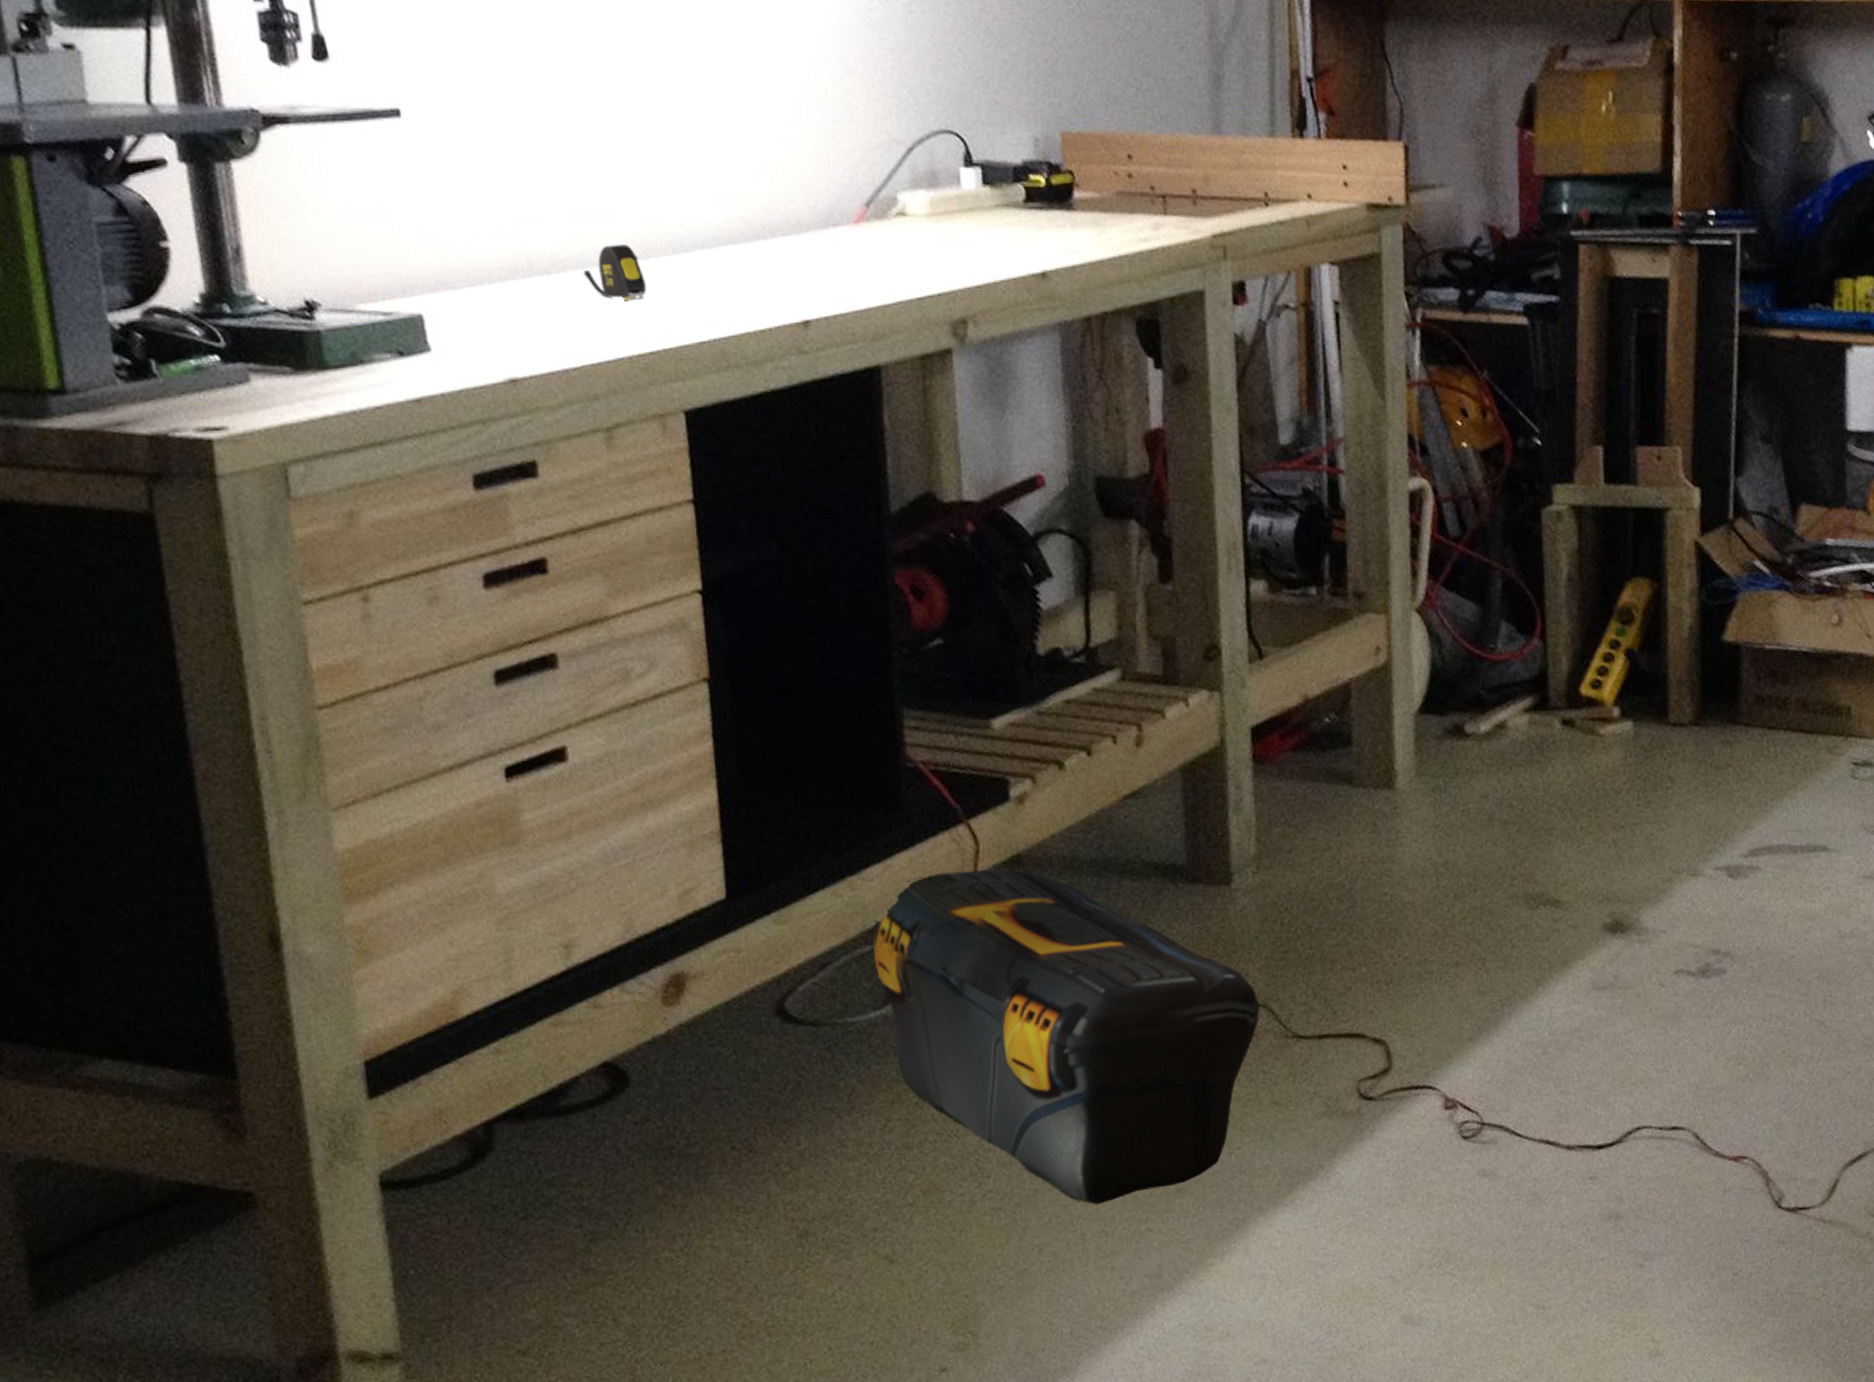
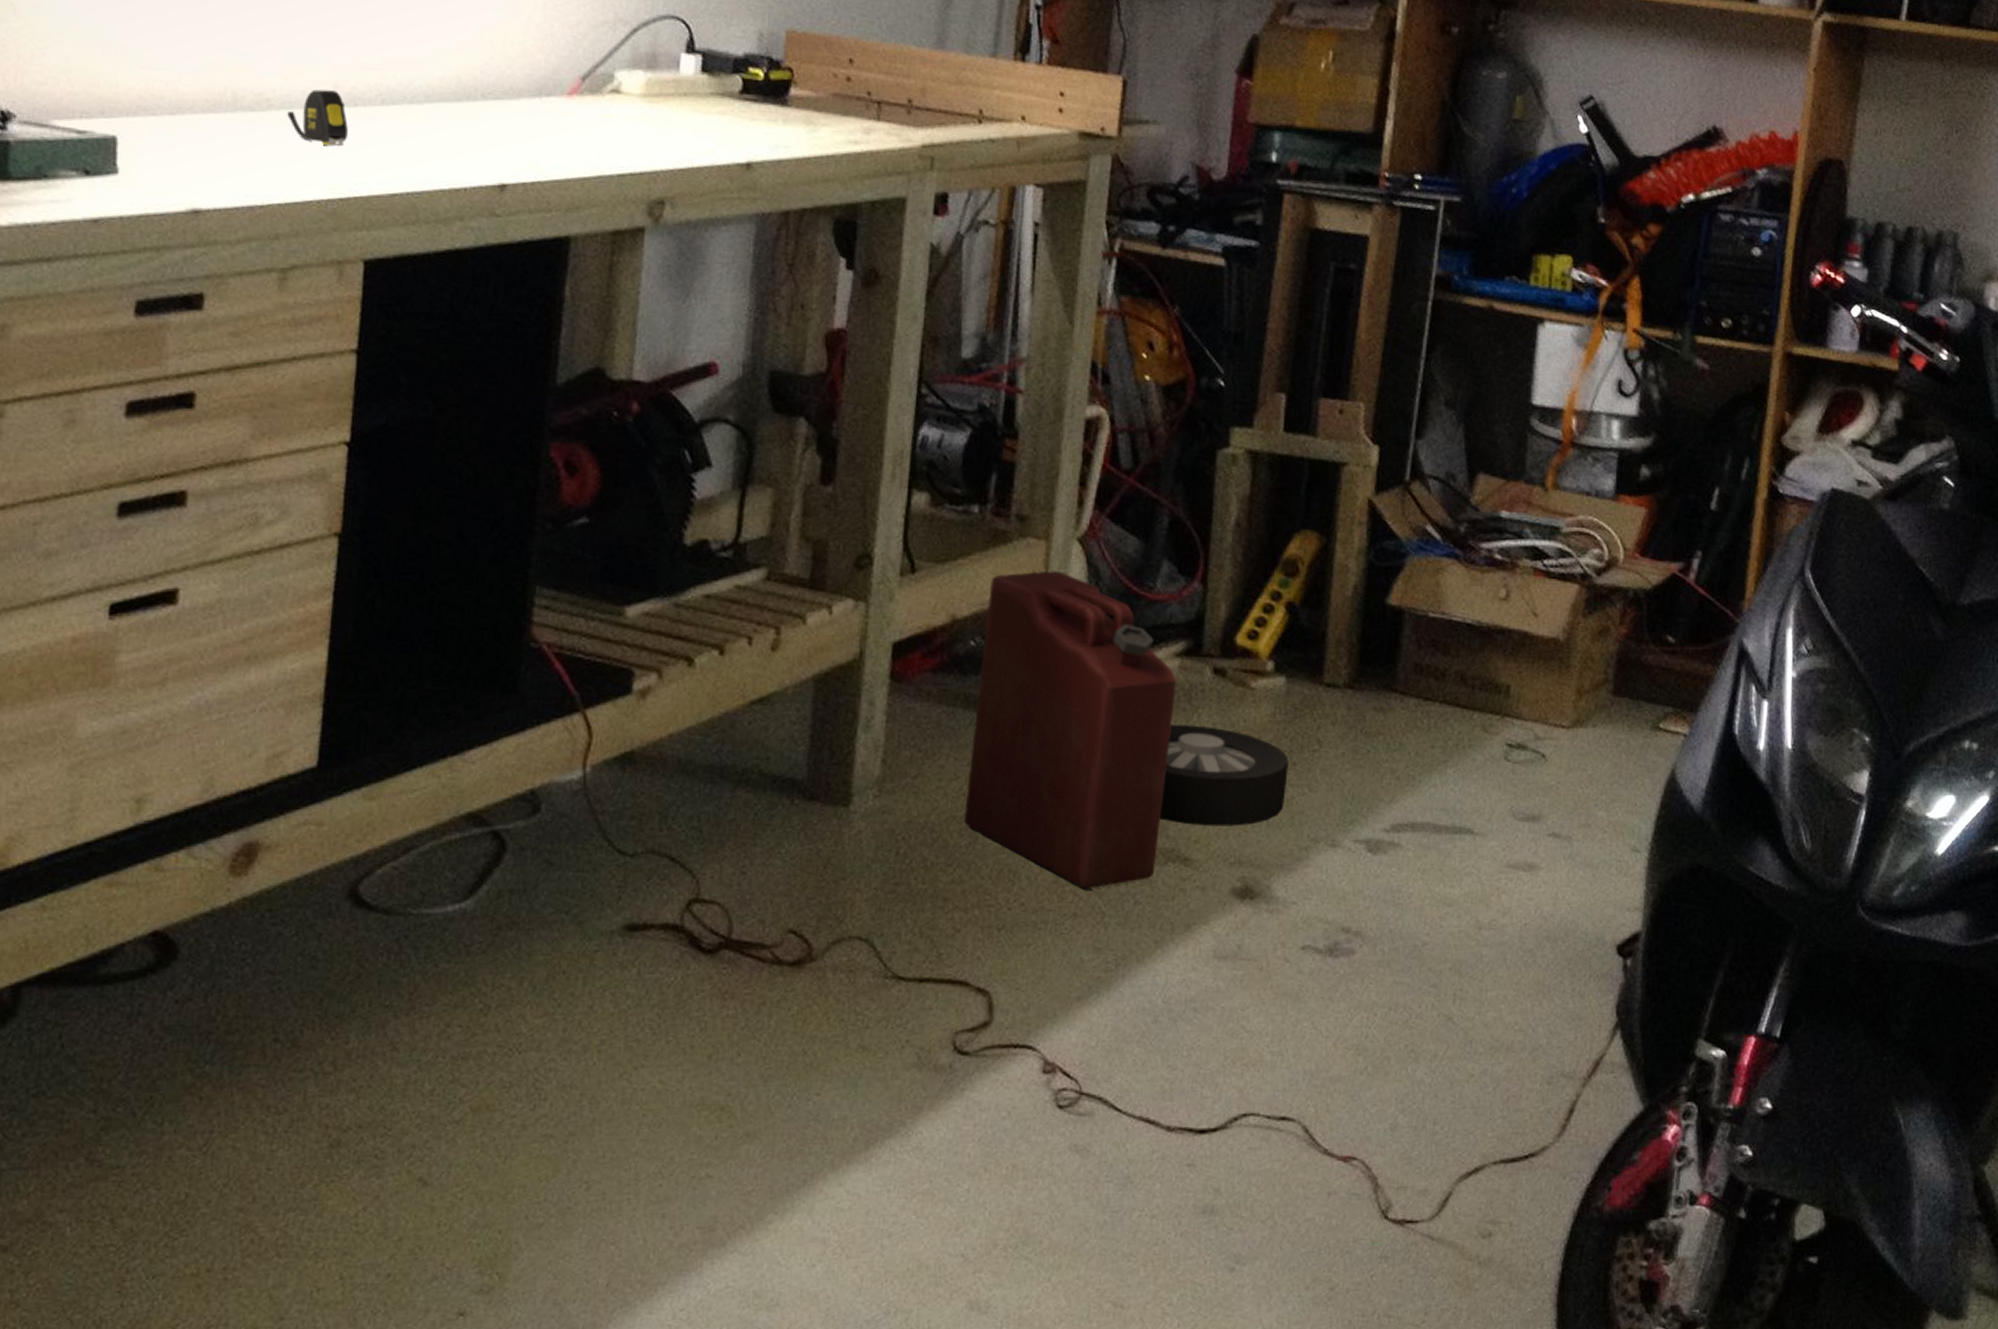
toolbox: present [872,869,1260,1205] -> none [462,763,862,1143]
jerry can: none [1337,642,1529,939] -> present [964,571,1177,890]
wheel: none [1526,775,1645,870] -> present [1159,725,1289,827]

